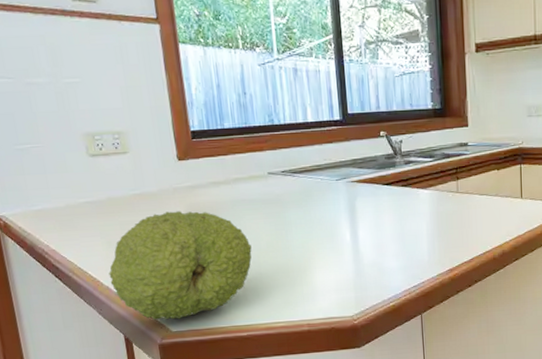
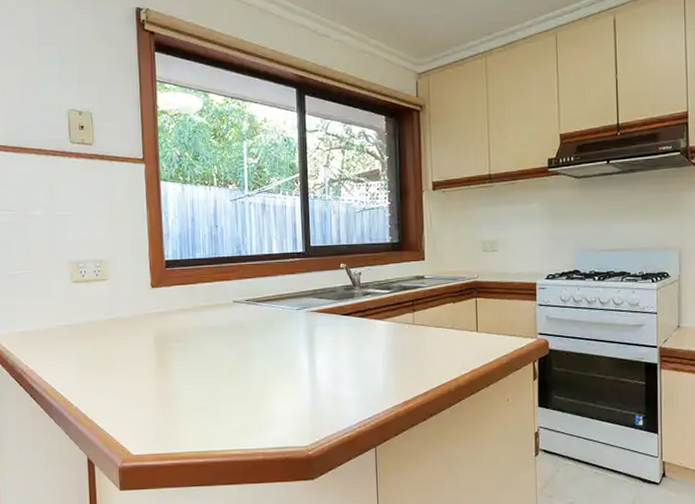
fruit: present [109,211,252,320] -> none [79,336,214,443]

